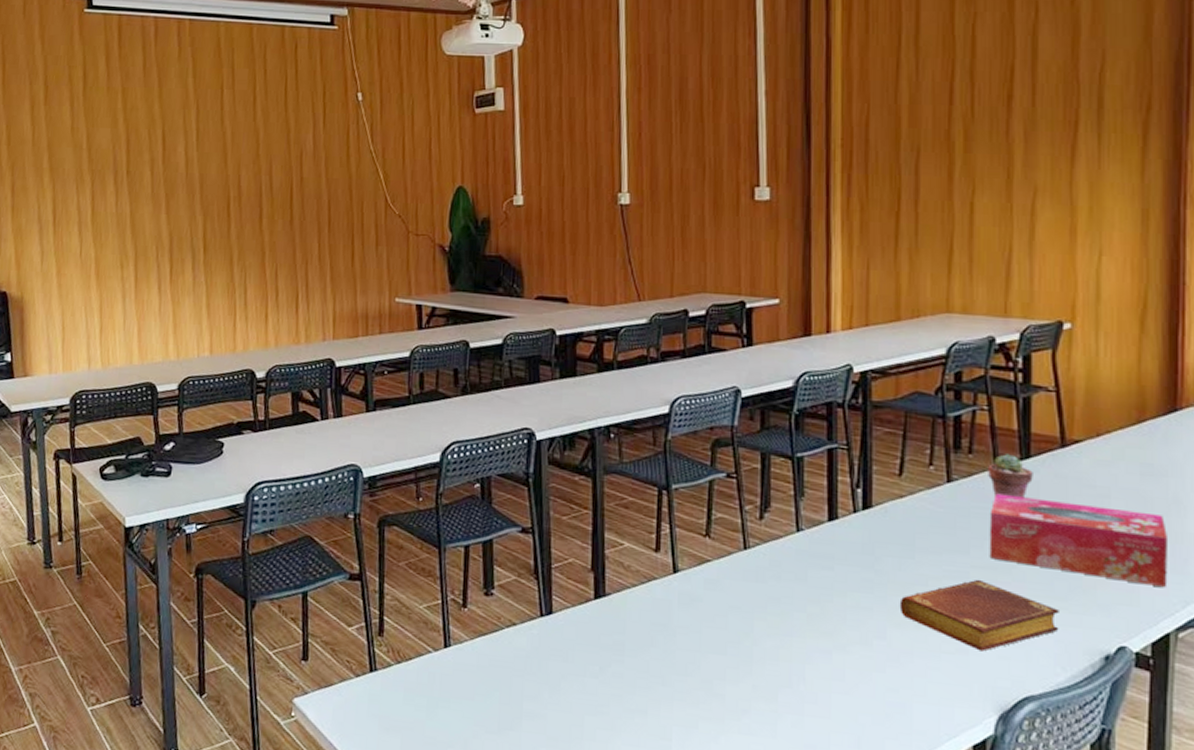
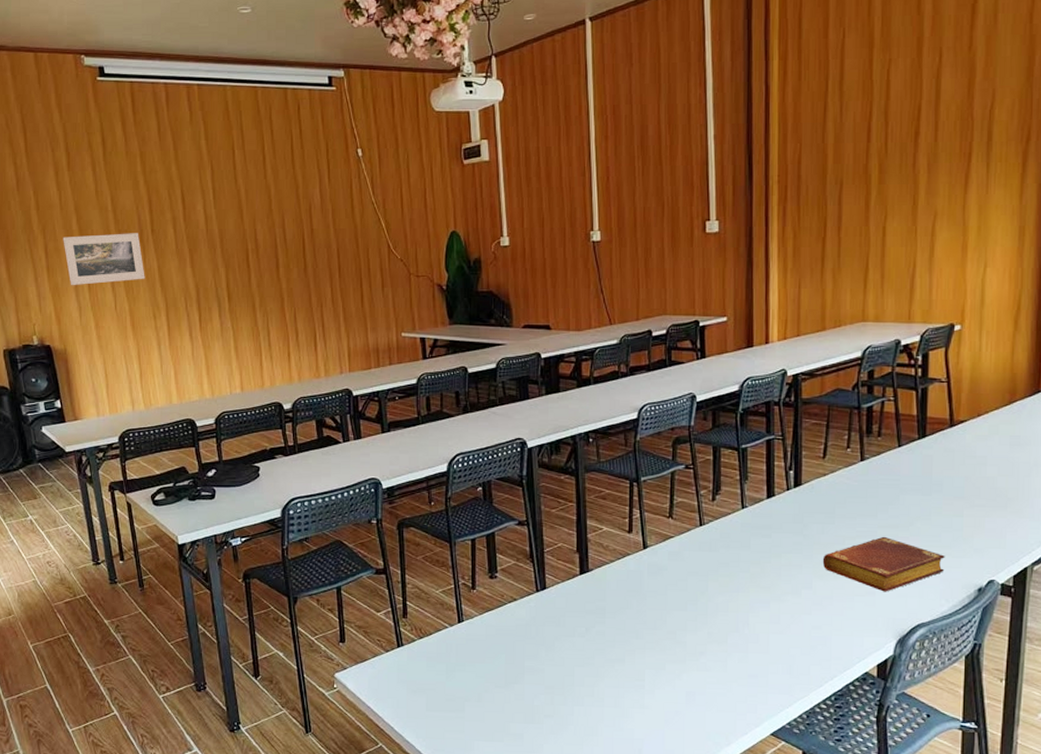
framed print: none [31,173,116,228] -> present [63,233,145,286]
potted succulent: present [988,454,1033,499] -> none [893,435,928,471]
tissue box: present [989,493,1168,588] -> none [892,467,1029,533]

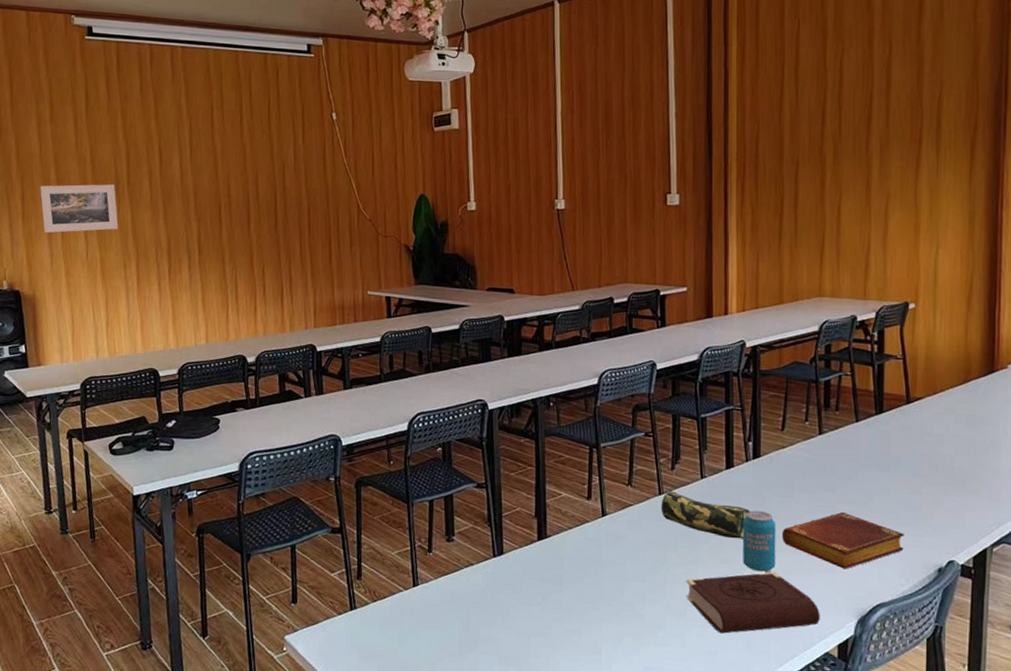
pencil case: none [702,520,791,566] -> present [661,489,750,539]
book: none [727,596,860,658] -> present [686,571,820,634]
beverage can: none [783,538,817,597] -> present [742,510,776,572]

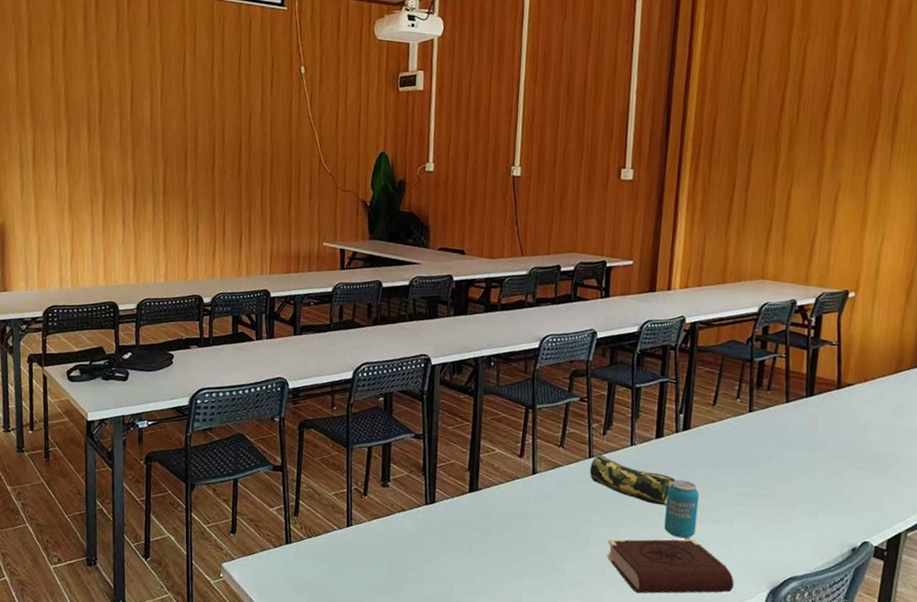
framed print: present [40,184,119,234] -> none [14,118,88,166]
book: present [781,511,904,569] -> none [703,487,823,542]

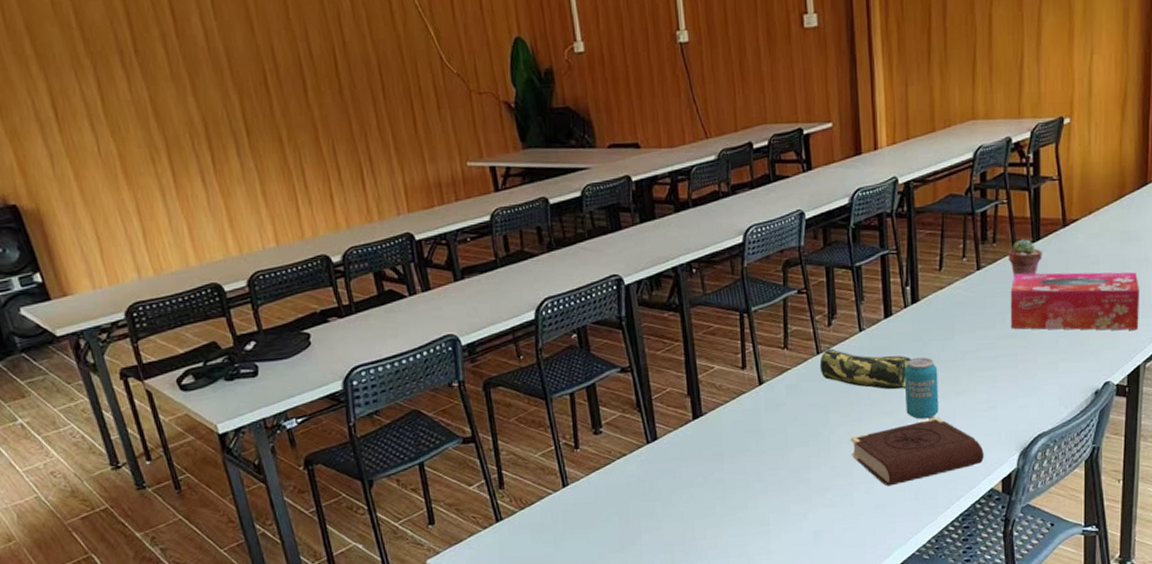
tissue box: none [775,422,908,499] -> present [1010,272,1139,331]
potted succulent: none [780,392,814,427] -> present [1008,239,1042,278]

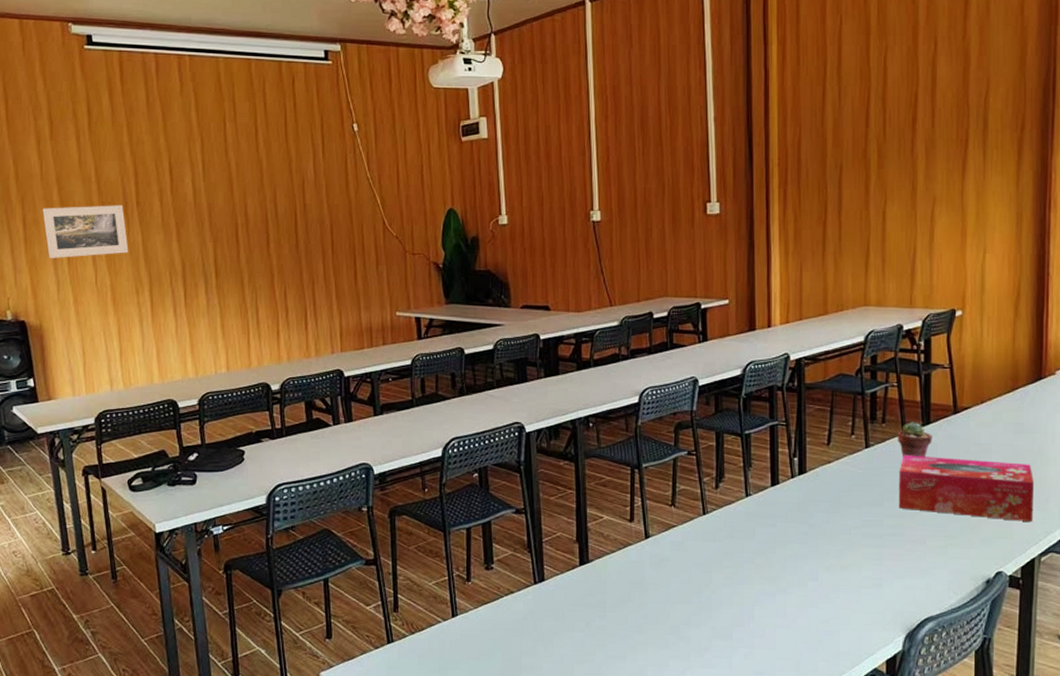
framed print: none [14,55,134,128] -> present [42,205,129,259]
pencil case: present [819,348,911,390] -> none [705,509,797,557]
book: present [850,417,984,486] -> none [732,589,868,654]
beverage can: present [904,357,939,420] -> none [788,527,823,590]

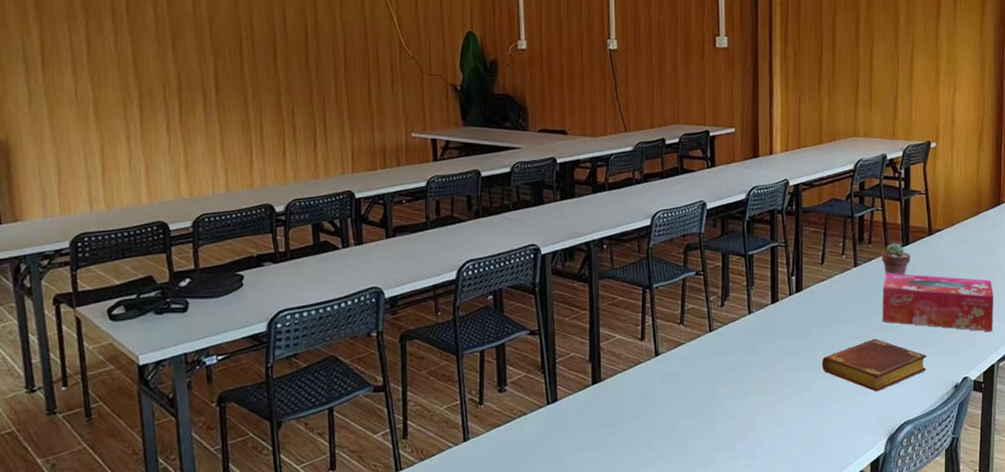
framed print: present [42,205,129,259] -> none [13,11,116,67]
book: none [828,526,952,584] -> present [821,338,927,392]

